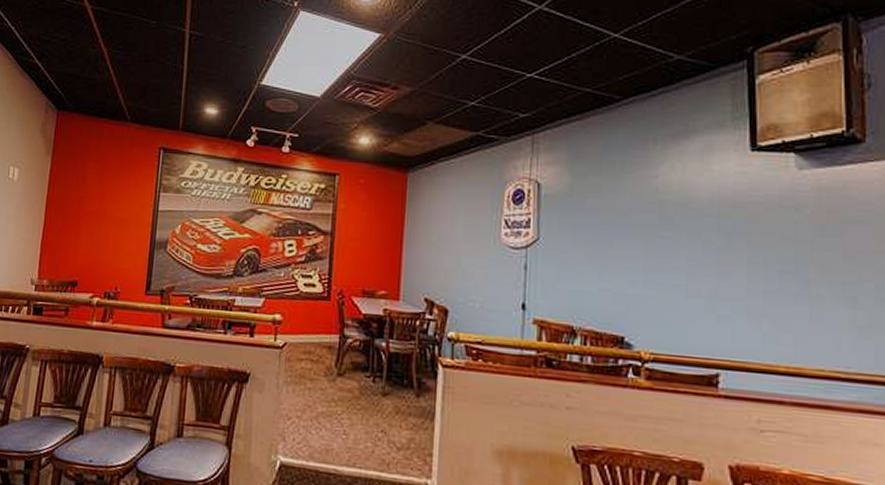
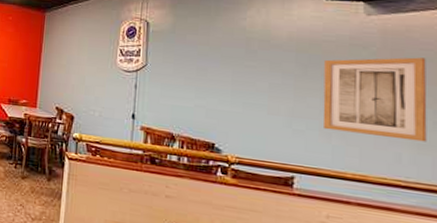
wall art: none [750,220,868,324] -> present [322,57,427,142]

